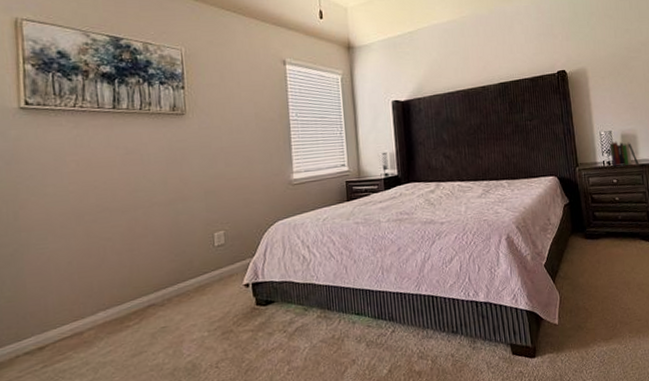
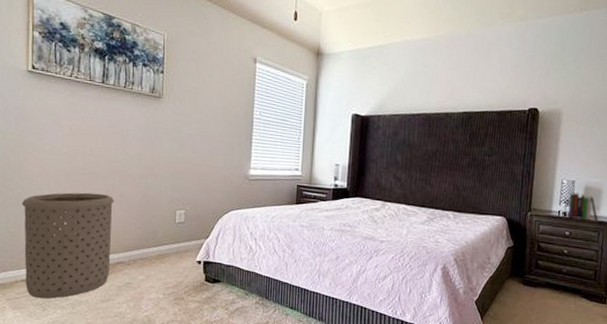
laundry basket: none [19,230,140,371] -> present [21,192,115,299]

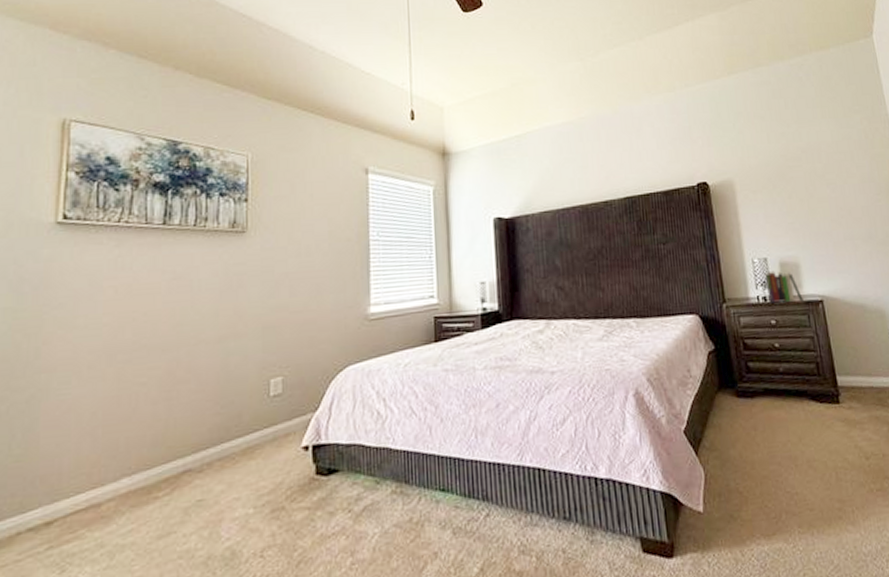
laundry basket: present [21,192,115,299] -> none [34,373,180,554]

